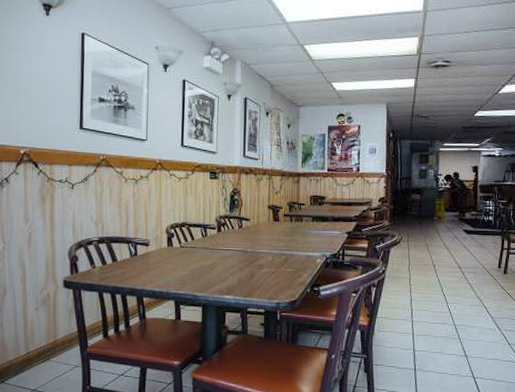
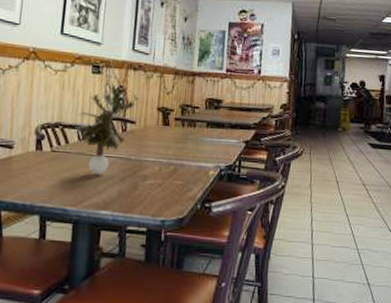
potted plant: none [198,187,252,265] -> present [75,84,139,174]

